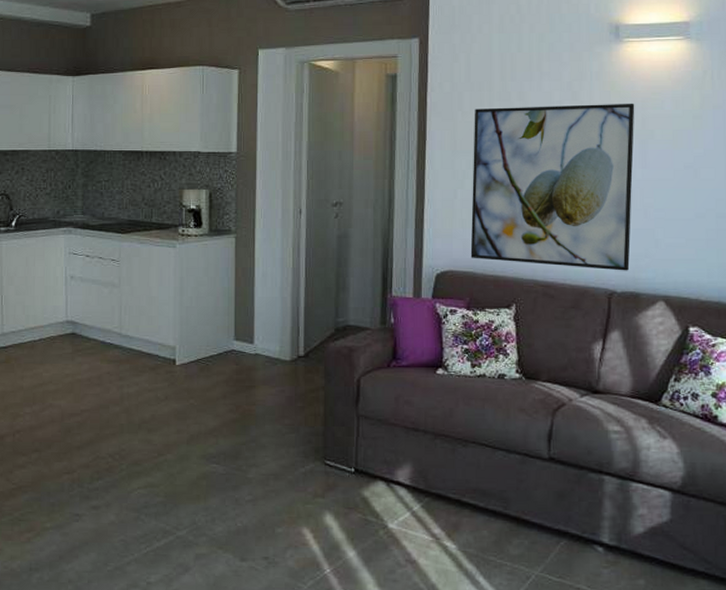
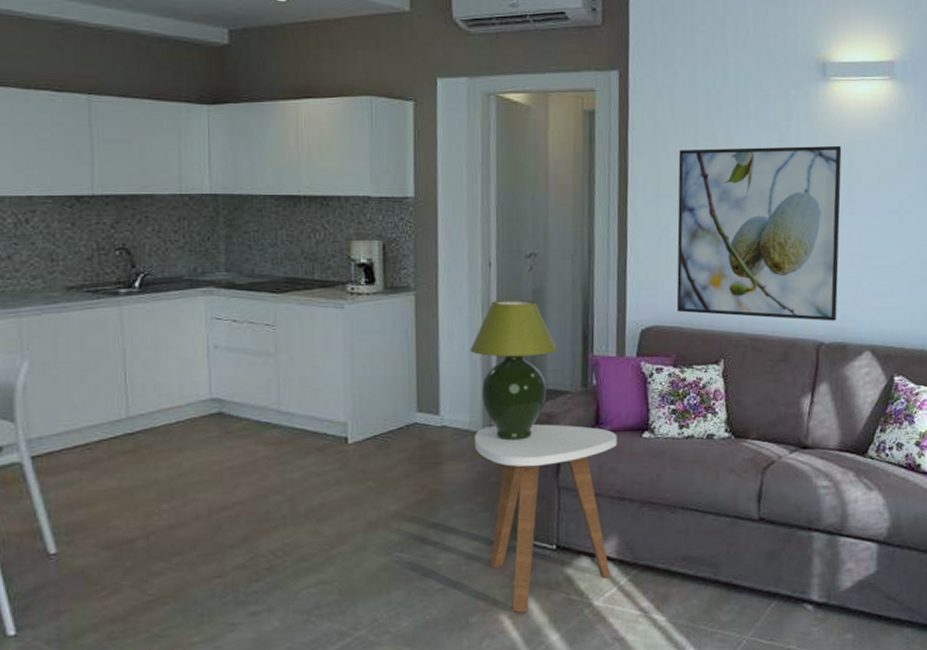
table lamp: none [281,243,359,370] -> present [470,299,557,441]
side table: none [284,356,413,529] -> present [475,424,617,613]

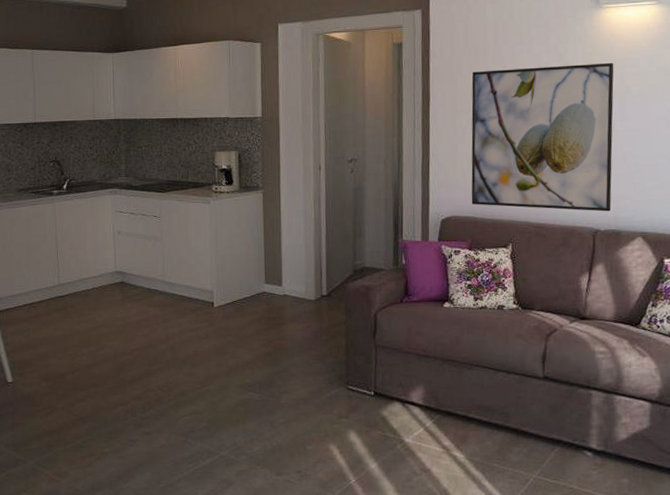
table lamp: present [470,299,557,441] -> none [305,195,373,307]
side table: present [475,424,617,613] -> none [309,295,423,445]

